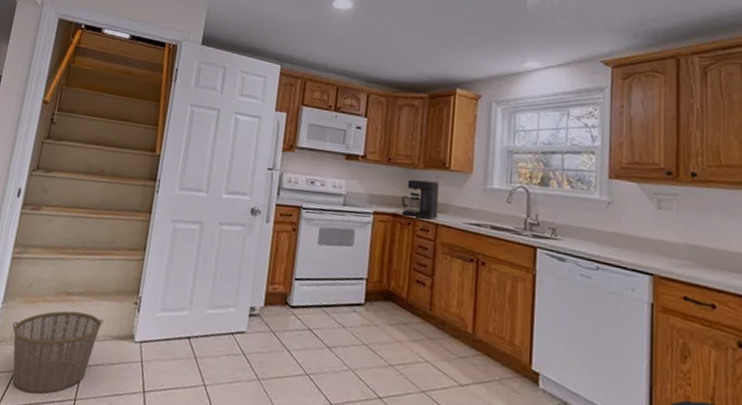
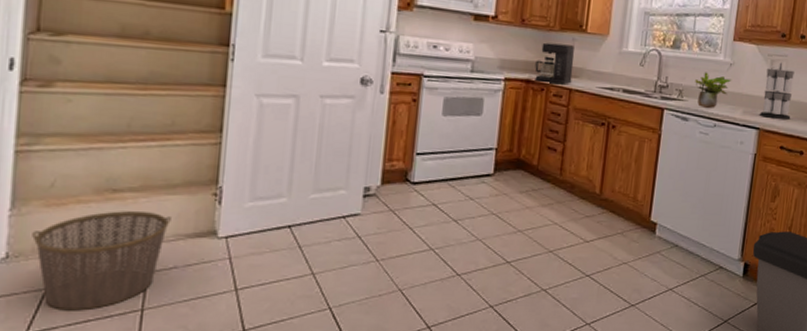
potted plant: none [569,210,613,250] -> present [695,72,732,109]
spice rack: none [652,202,693,267] -> present [760,62,795,120]

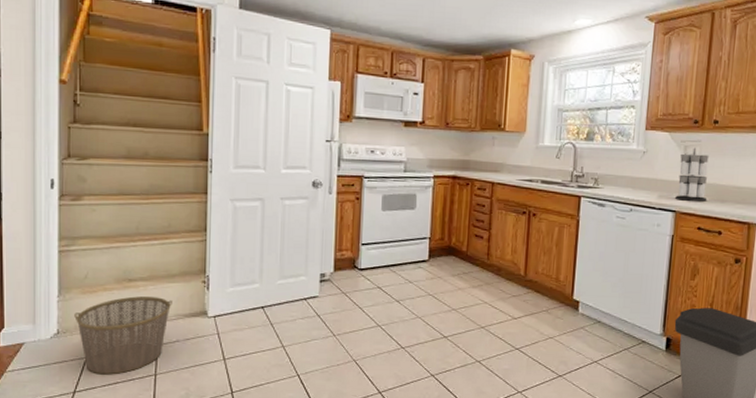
coffee maker: present [535,42,575,85] -> none [460,142,495,179]
potted plant: present [695,72,732,109] -> none [609,161,646,195]

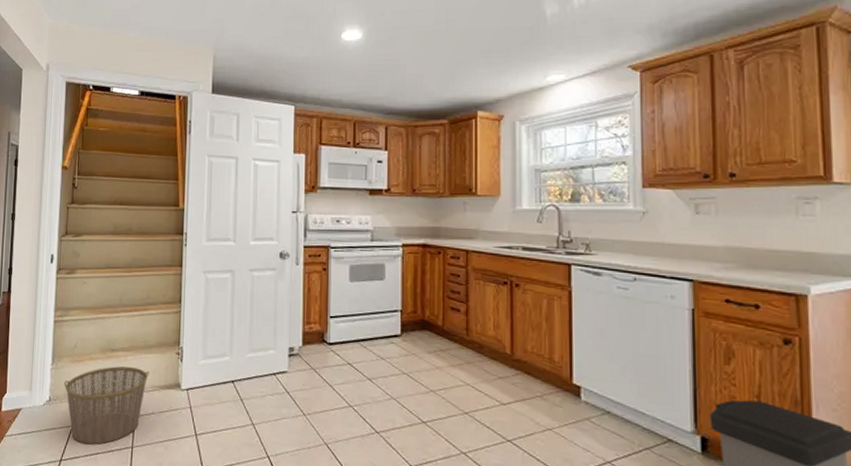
spice rack: present [675,147,709,203] -> none [691,205,734,270]

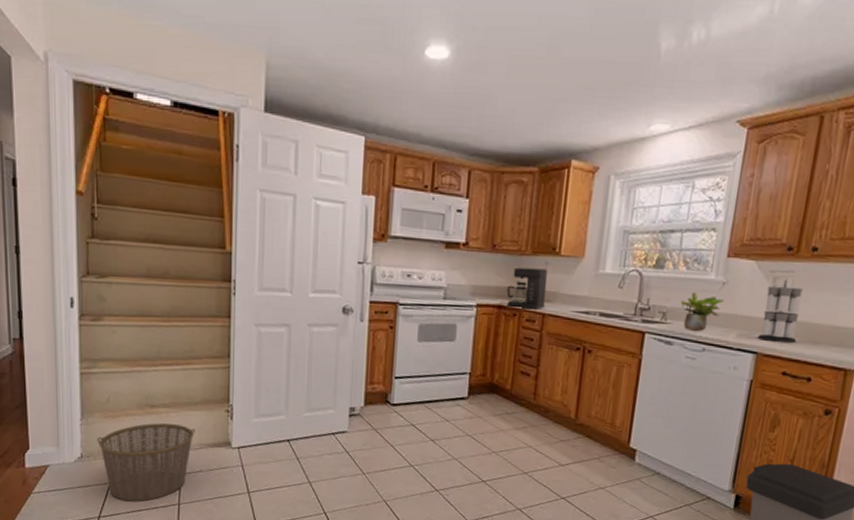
coffee maker: none [430,208,468,247] -> present [506,267,548,310]
potted plant: none [603,223,648,262] -> present [681,292,725,332]
spice rack: none [691,205,734,270] -> present [758,279,803,344]

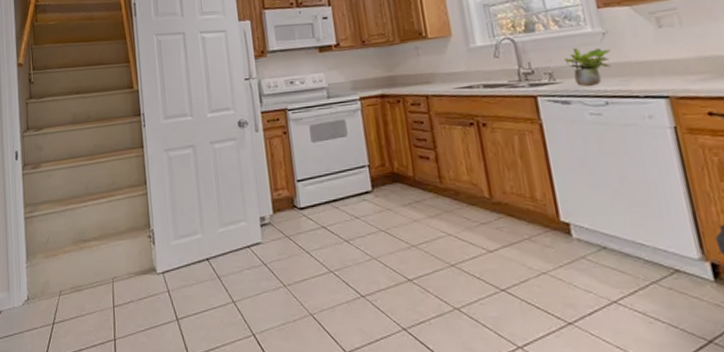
basket: present [97,423,195,502] -> none [40,256,123,341]
coffee maker: present [506,267,548,310] -> none [385,53,426,94]
spice rack: present [758,279,803,344] -> none [654,17,711,83]

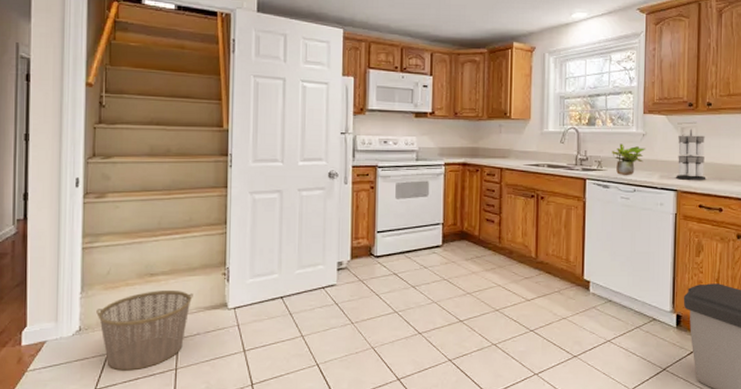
basket: none [40,256,123,341] -> present [96,291,193,371]
spice rack: none [654,17,711,83] -> present [676,129,706,181]

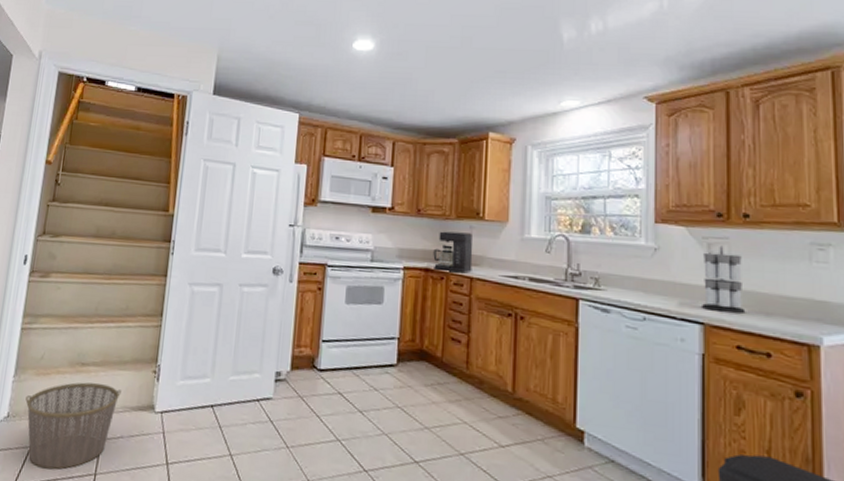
coffee maker: none [469,130,502,165] -> present [433,231,473,273]
potted plant: present [612,143,646,176] -> none [613,258,660,300]

